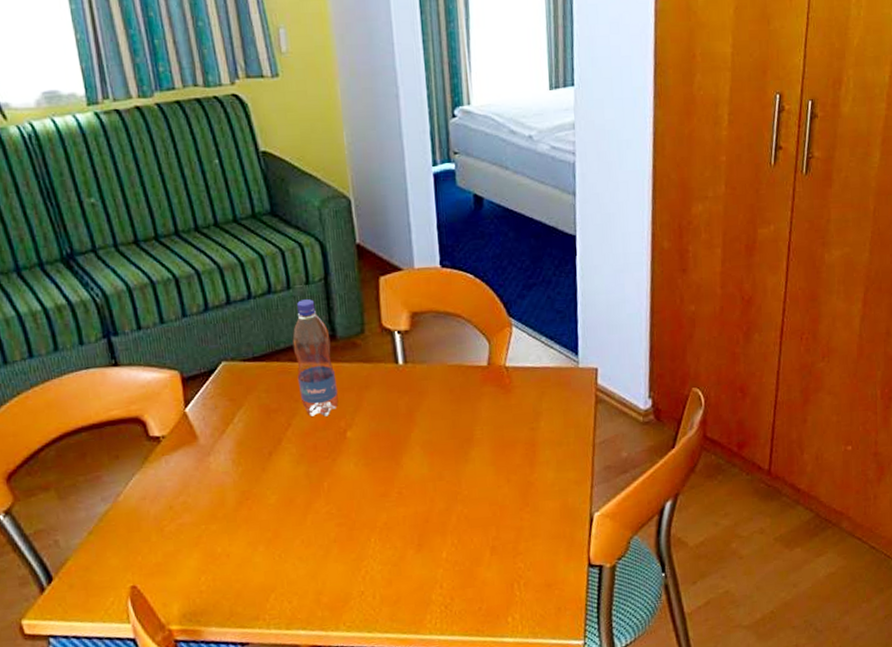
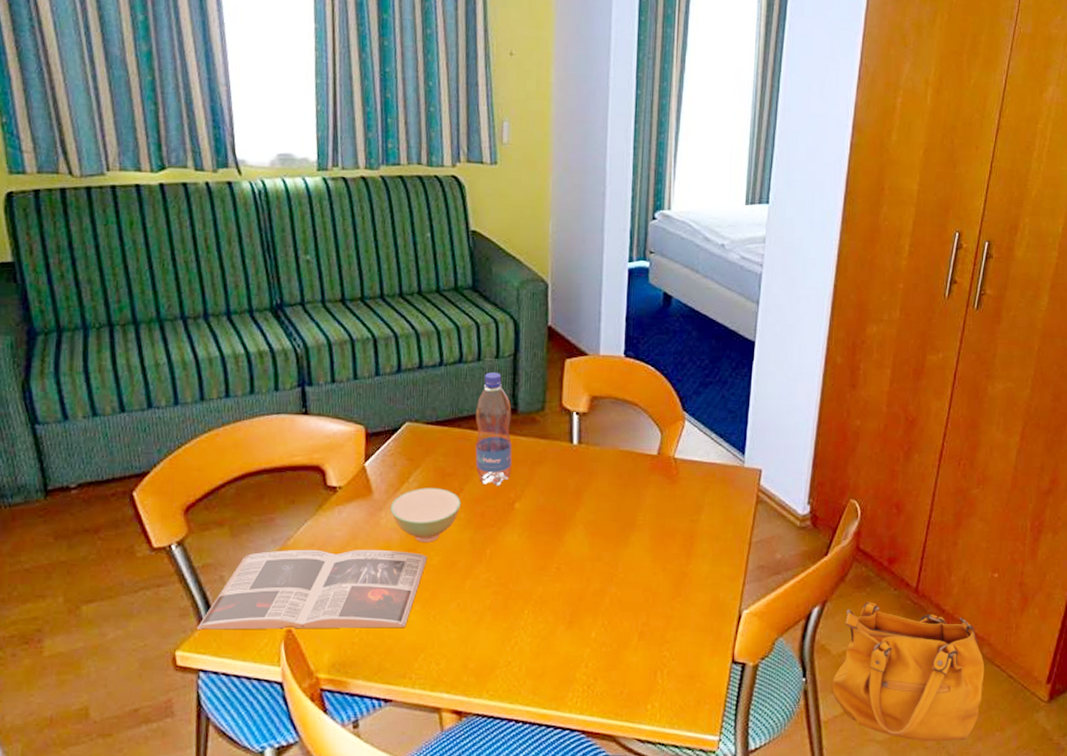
magazine: none [38,494,265,597] -> present [196,549,428,630]
bowl: none [218,425,291,483] -> present [390,488,461,542]
handbag: none [692,489,846,622] -> present [831,602,985,742]

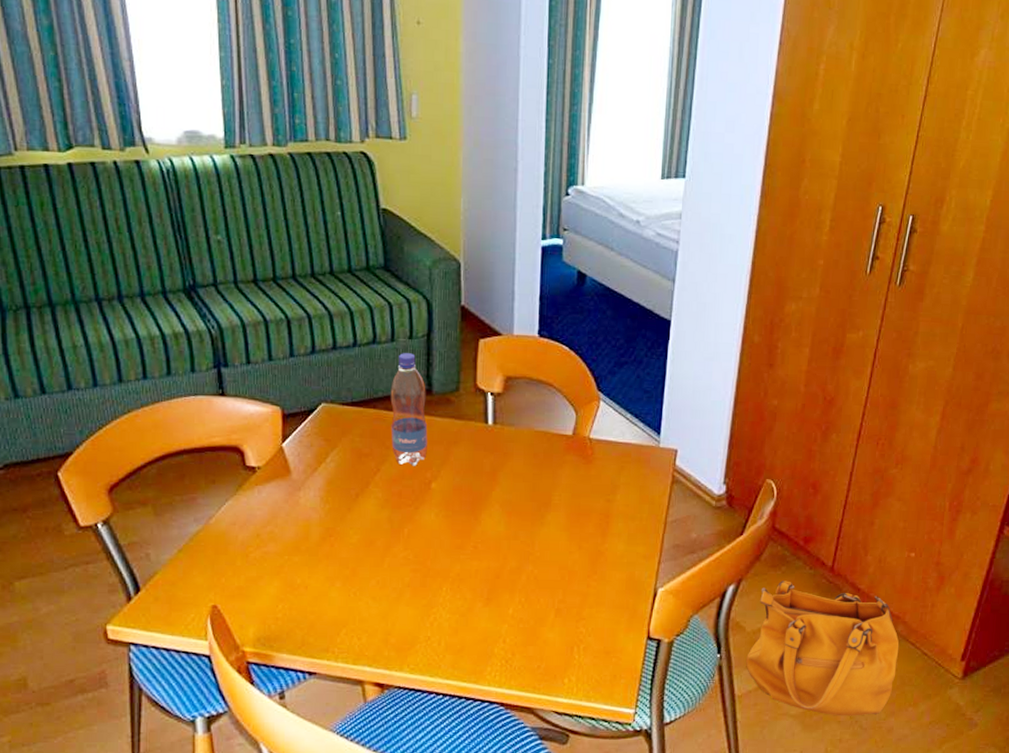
magazine: present [196,549,428,630] -> none [125,528,347,605]
bowl: present [390,488,461,542] -> none [308,468,378,521]

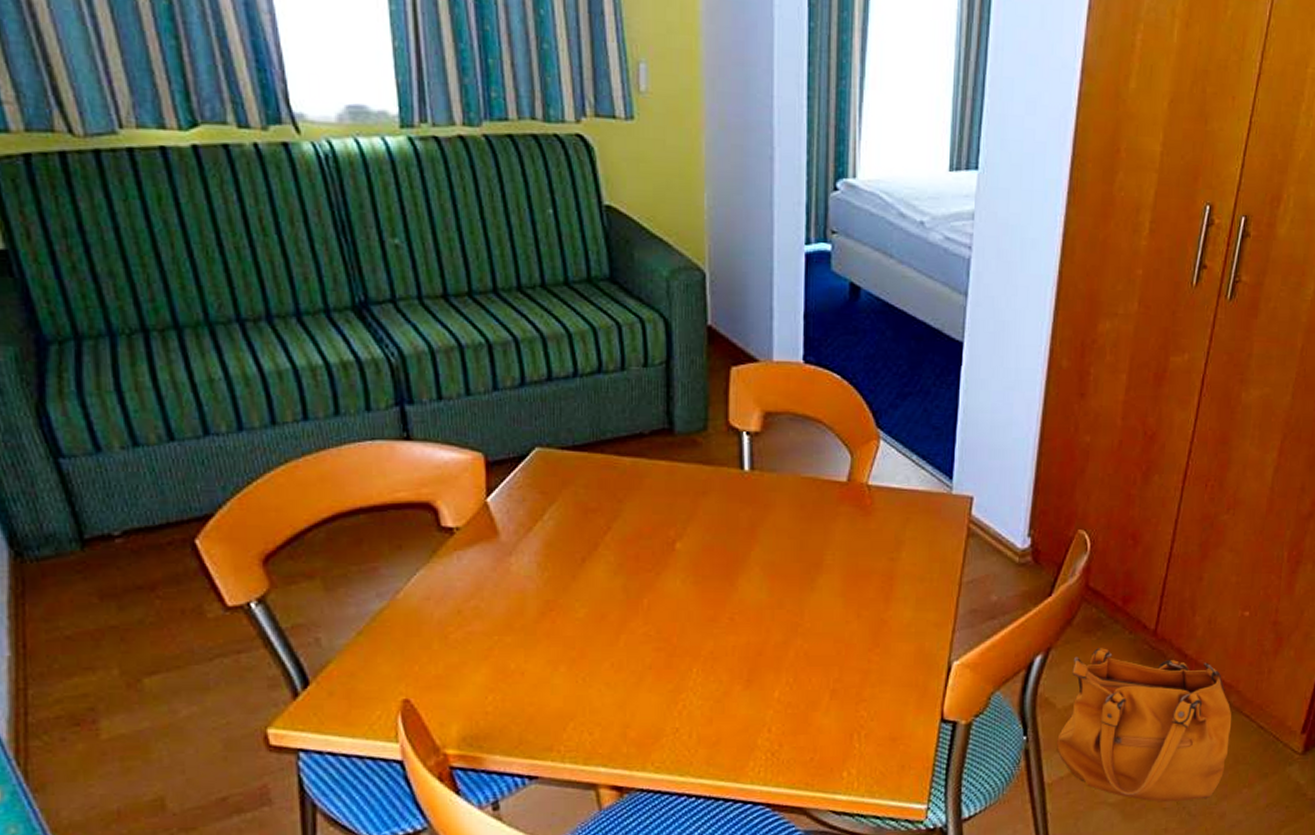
bottle: present [390,353,428,466] -> none [622,384,669,523]

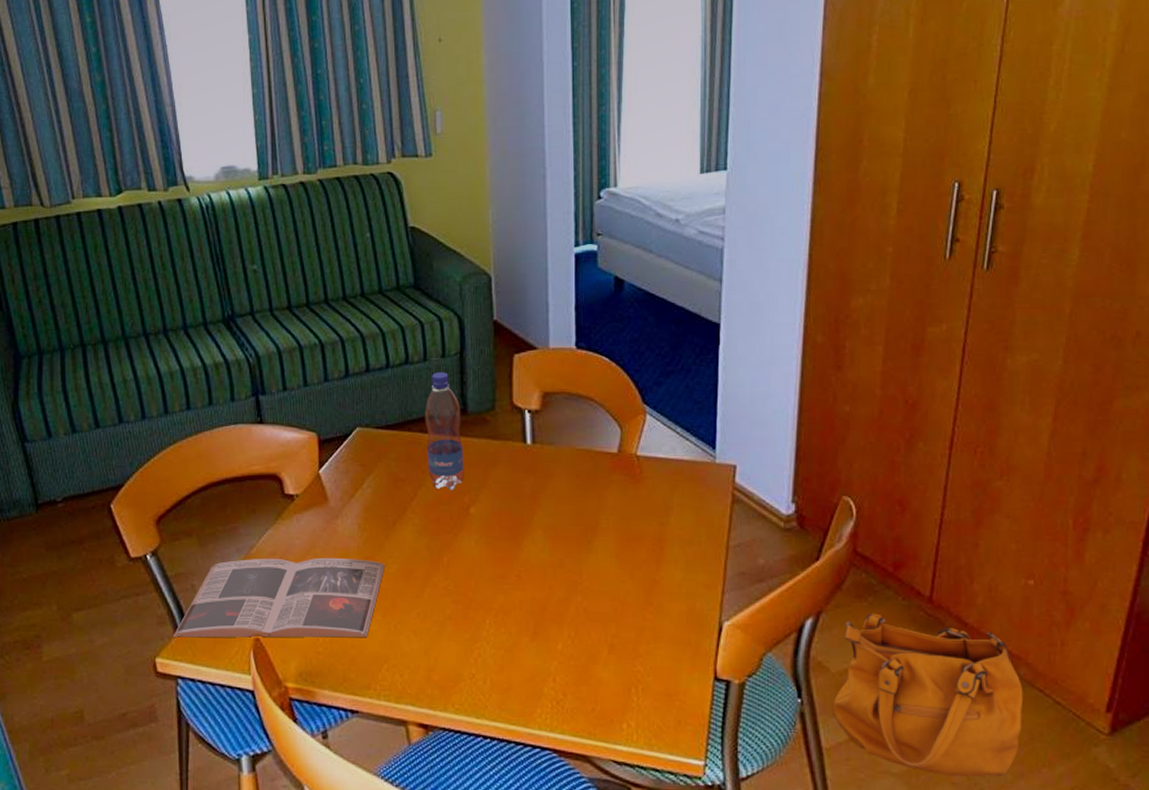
magazine: none [290,603,572,703] -> present [173,558,386,638]
bottle: none [622,384,669,523] -> present [424,372,464,490]

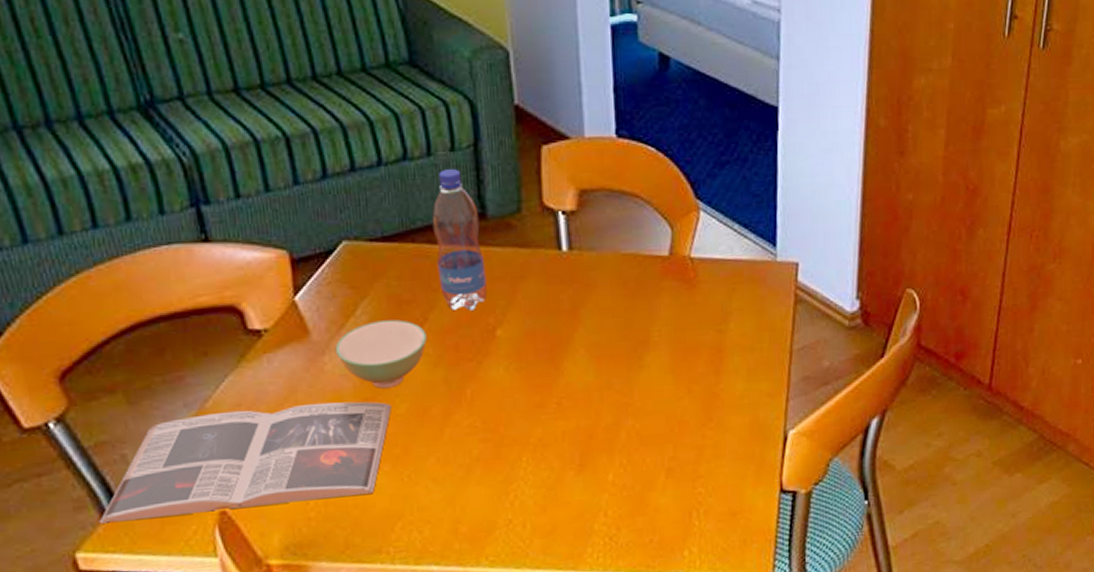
bowl: none [346,494,415,550] -> present [335,319,427,389]
handbag: present [833,613,1023,777] -> none [899,406,1072,556]

